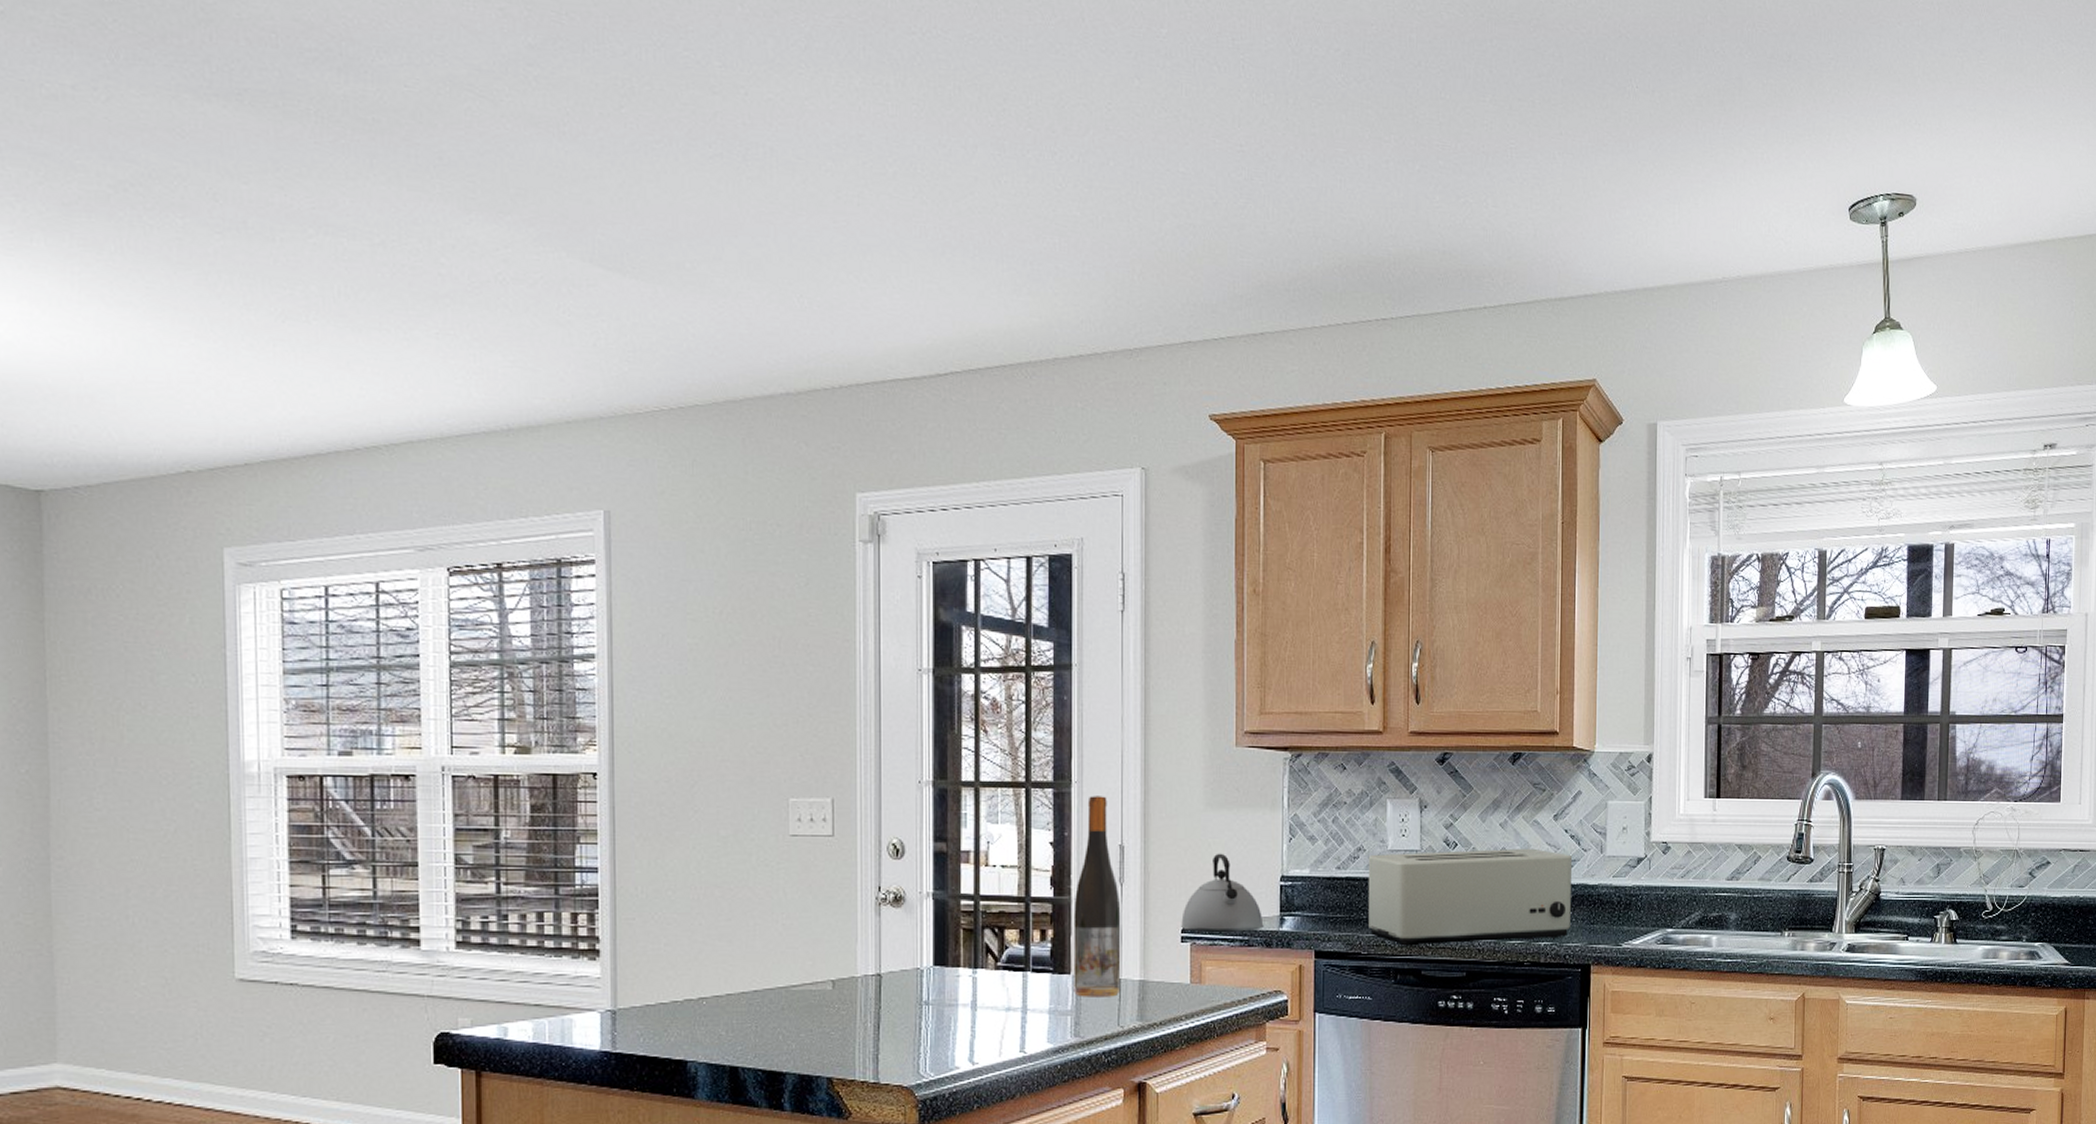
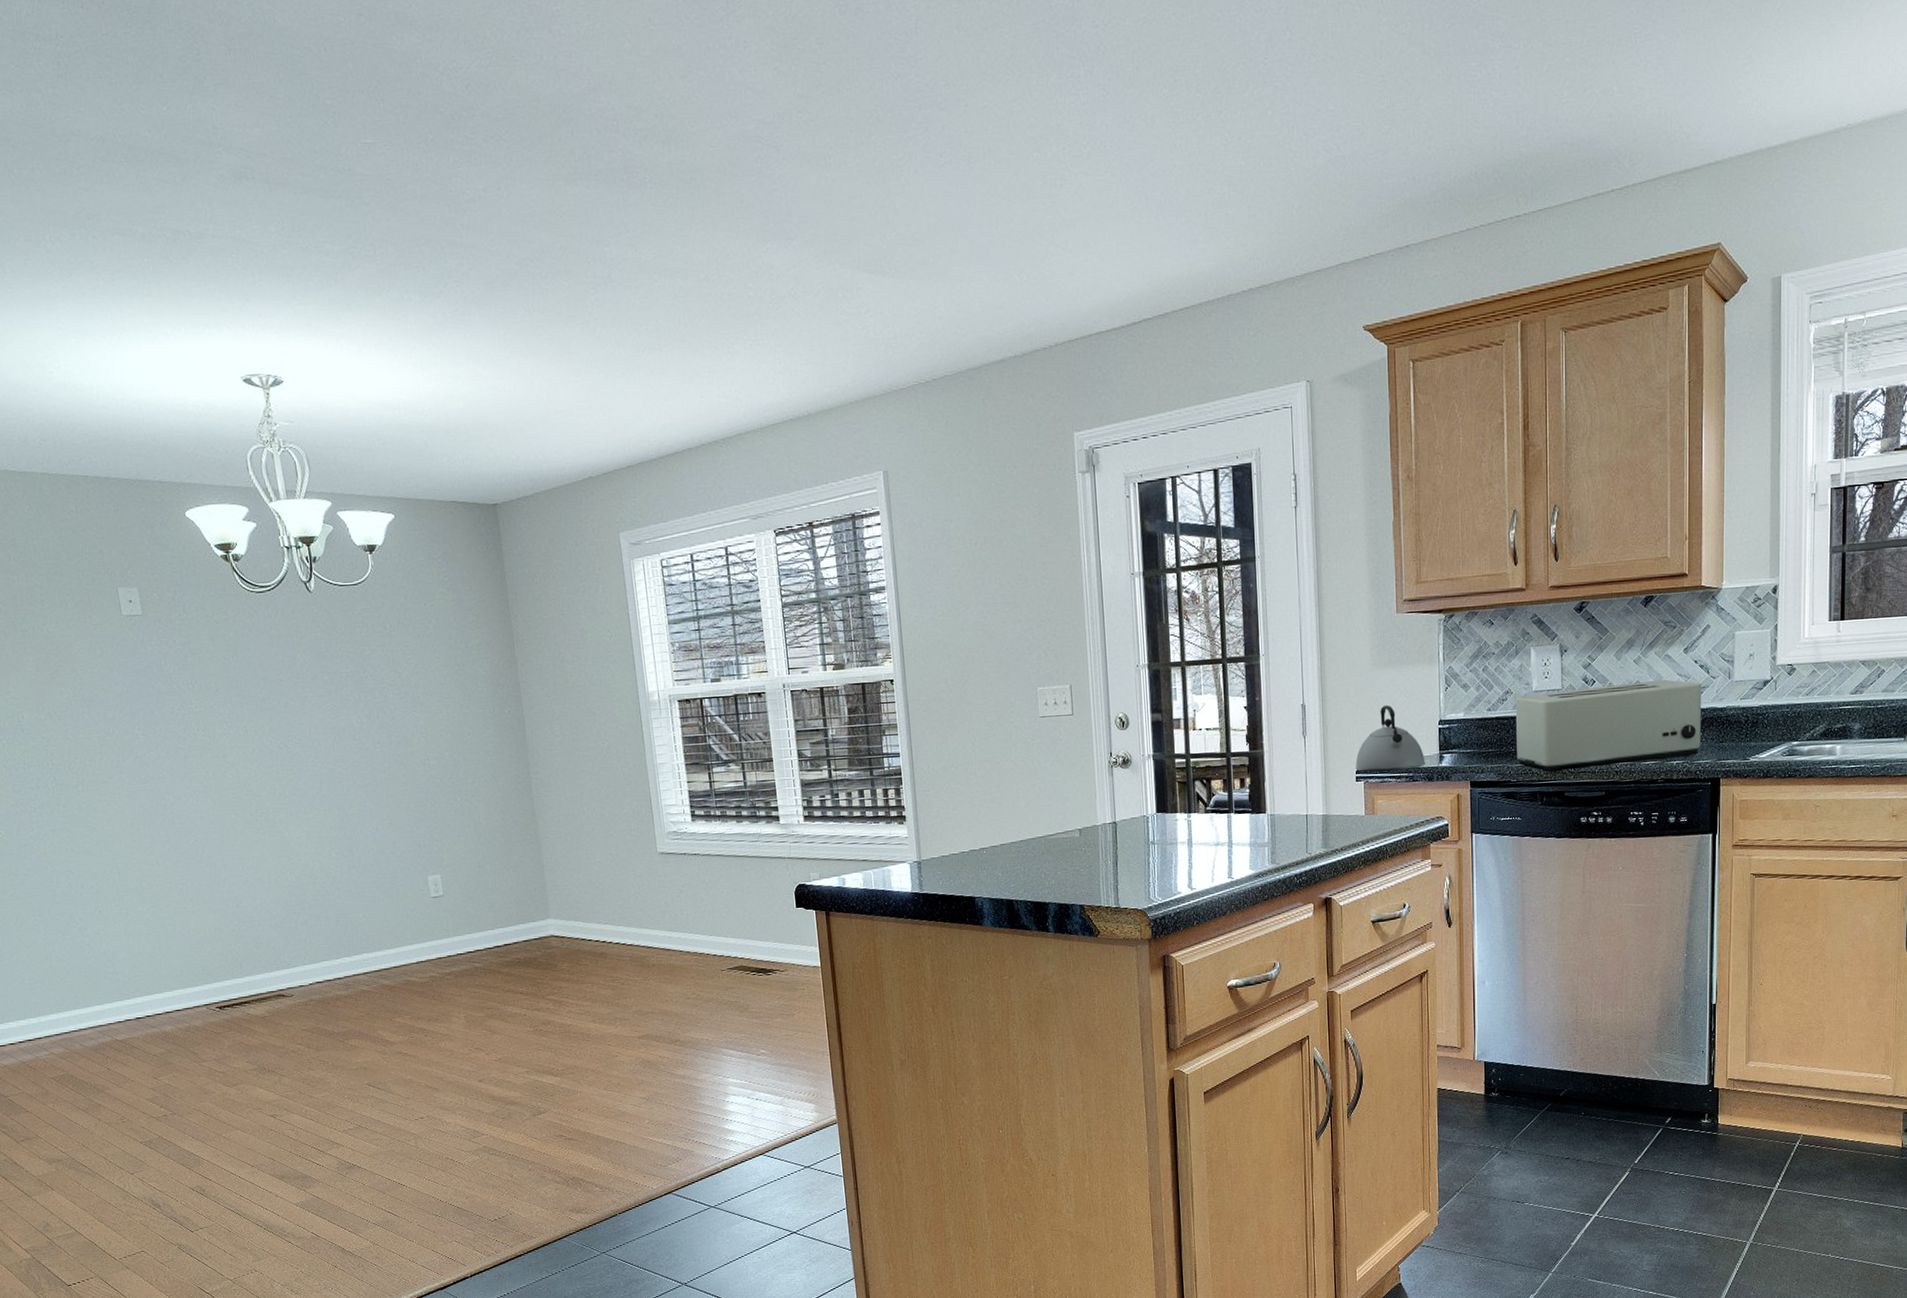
wine bottle: present [1074,796,1121,997] -> none [1266,665,1308,832]

